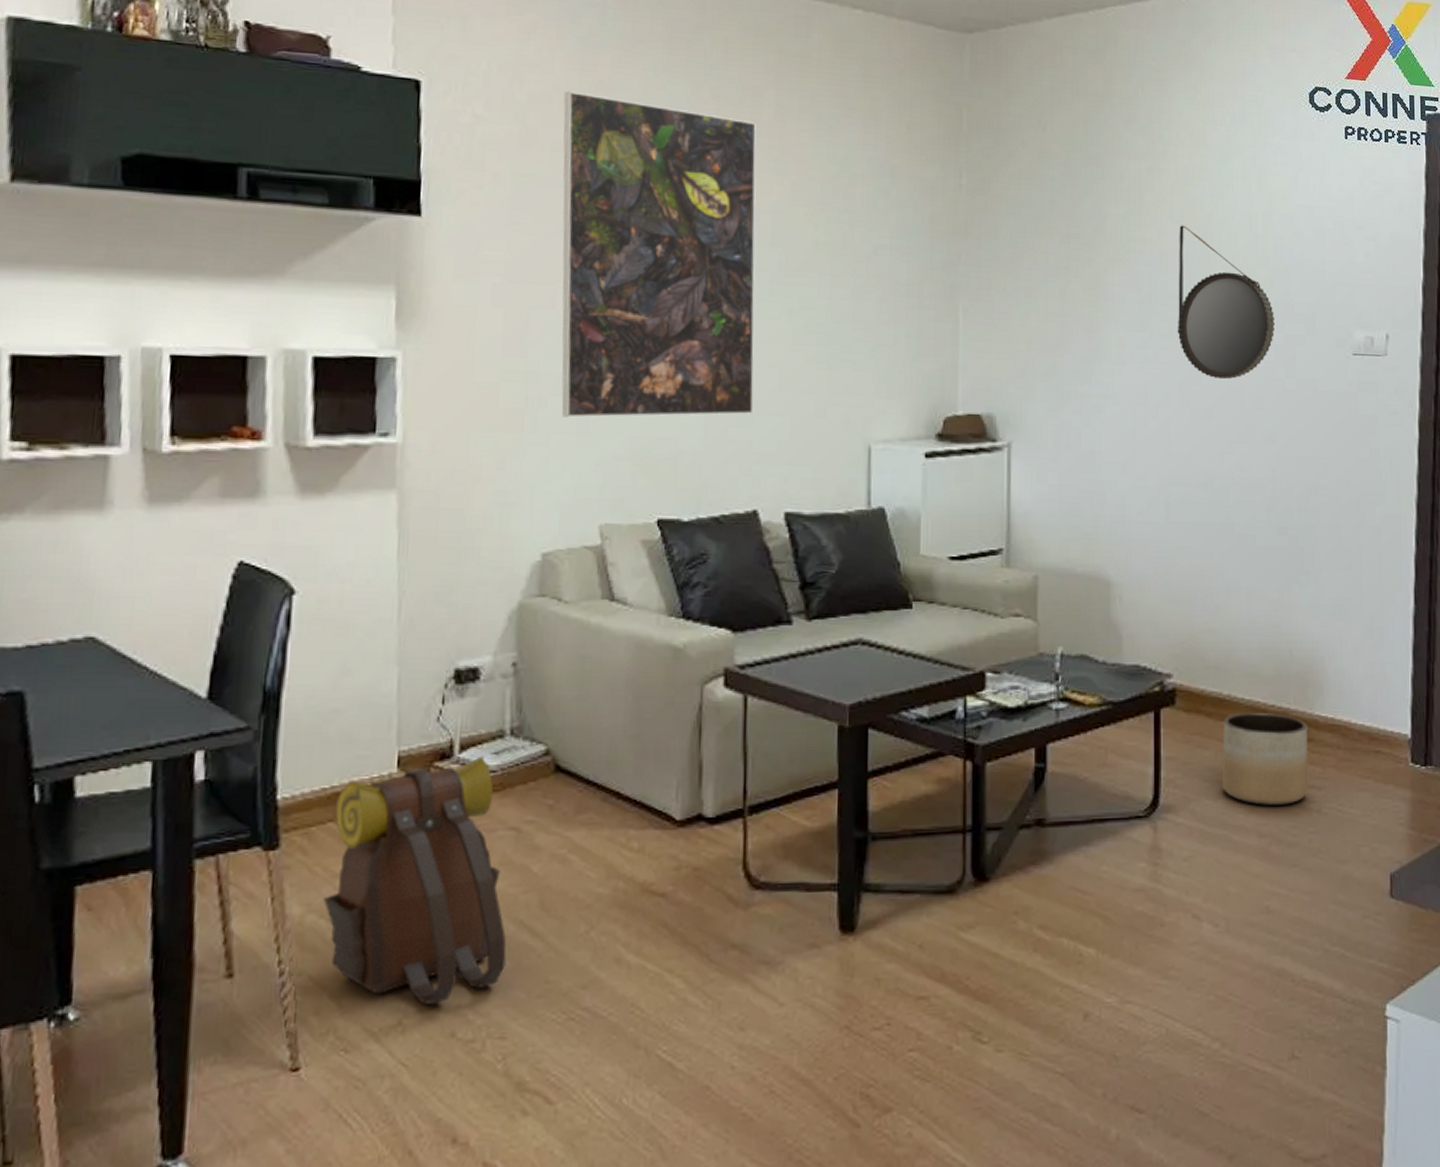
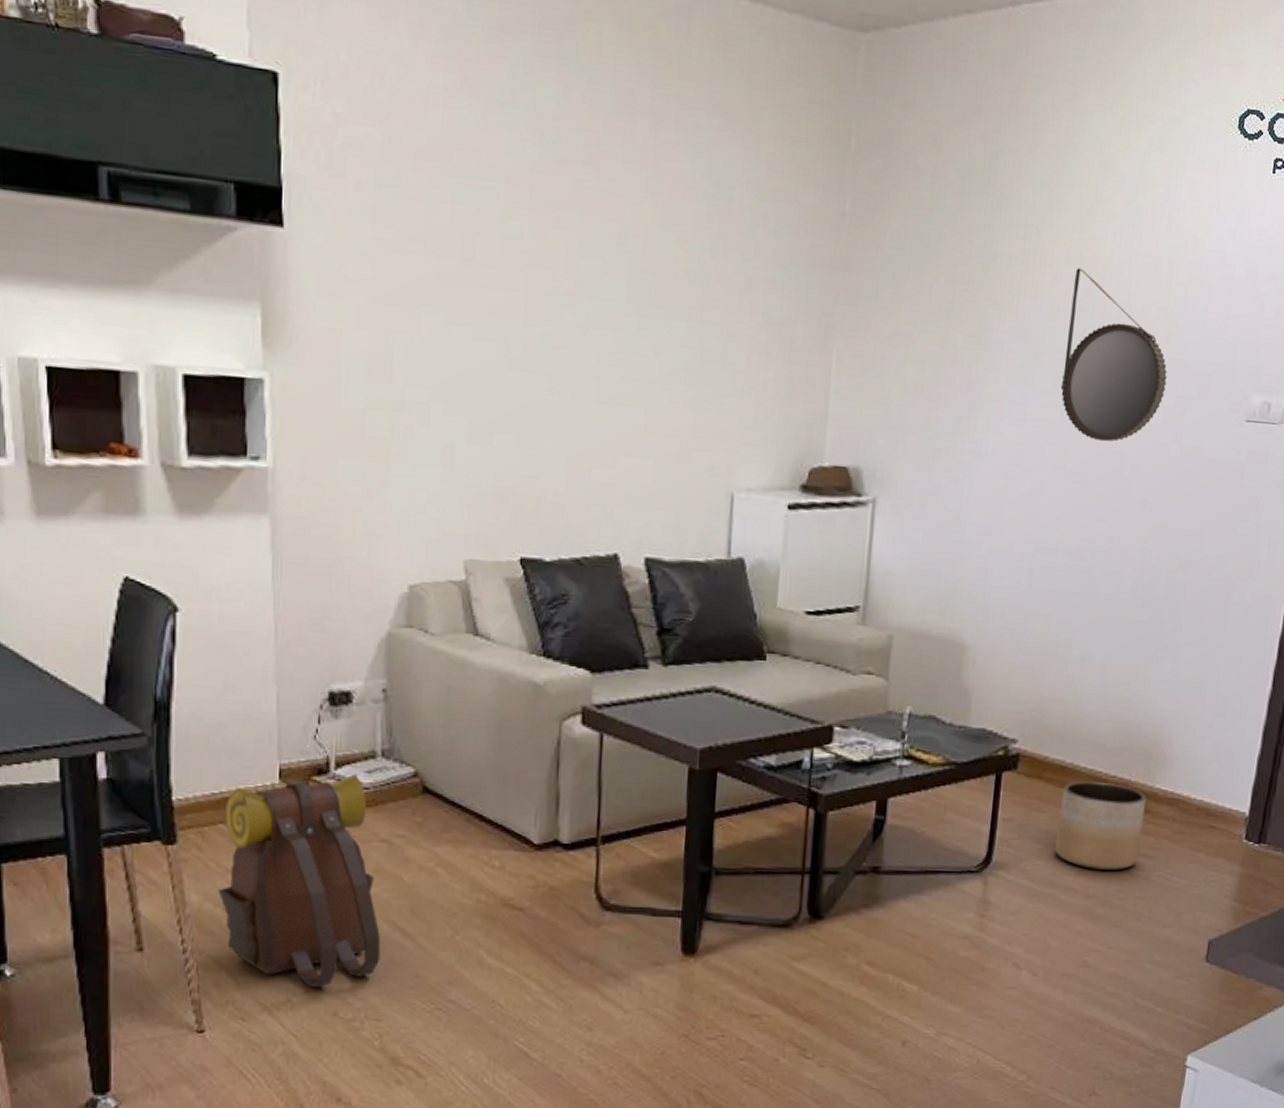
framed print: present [561,91,756,418] -> none [427,89,629,455]

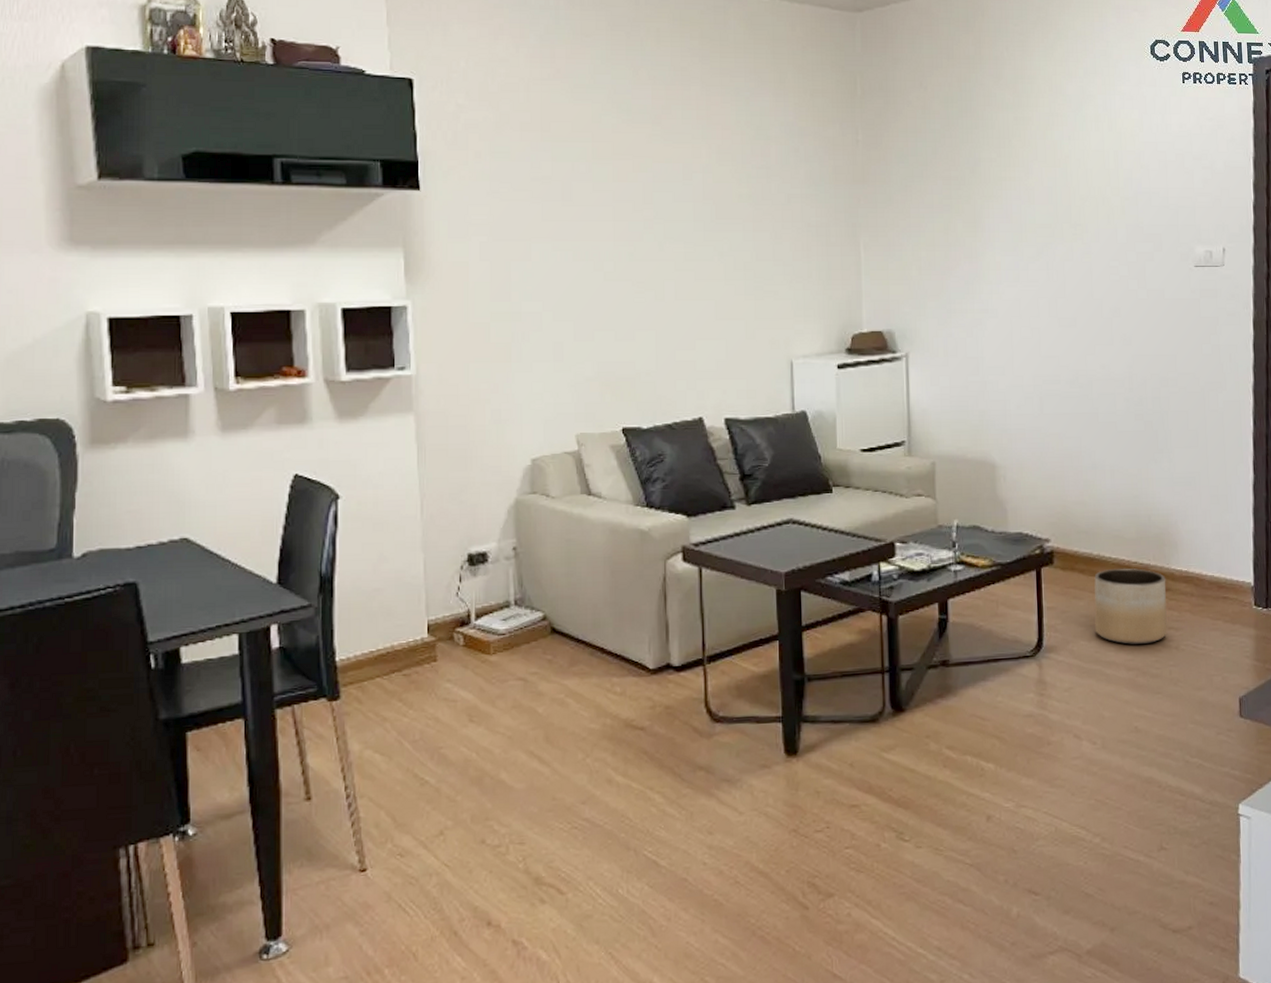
backpack: present [218,774,381,987] -> none [377,622,521,818]
home mirror: present [1060,268,1167,442] -> none [1042,164,1127,293]

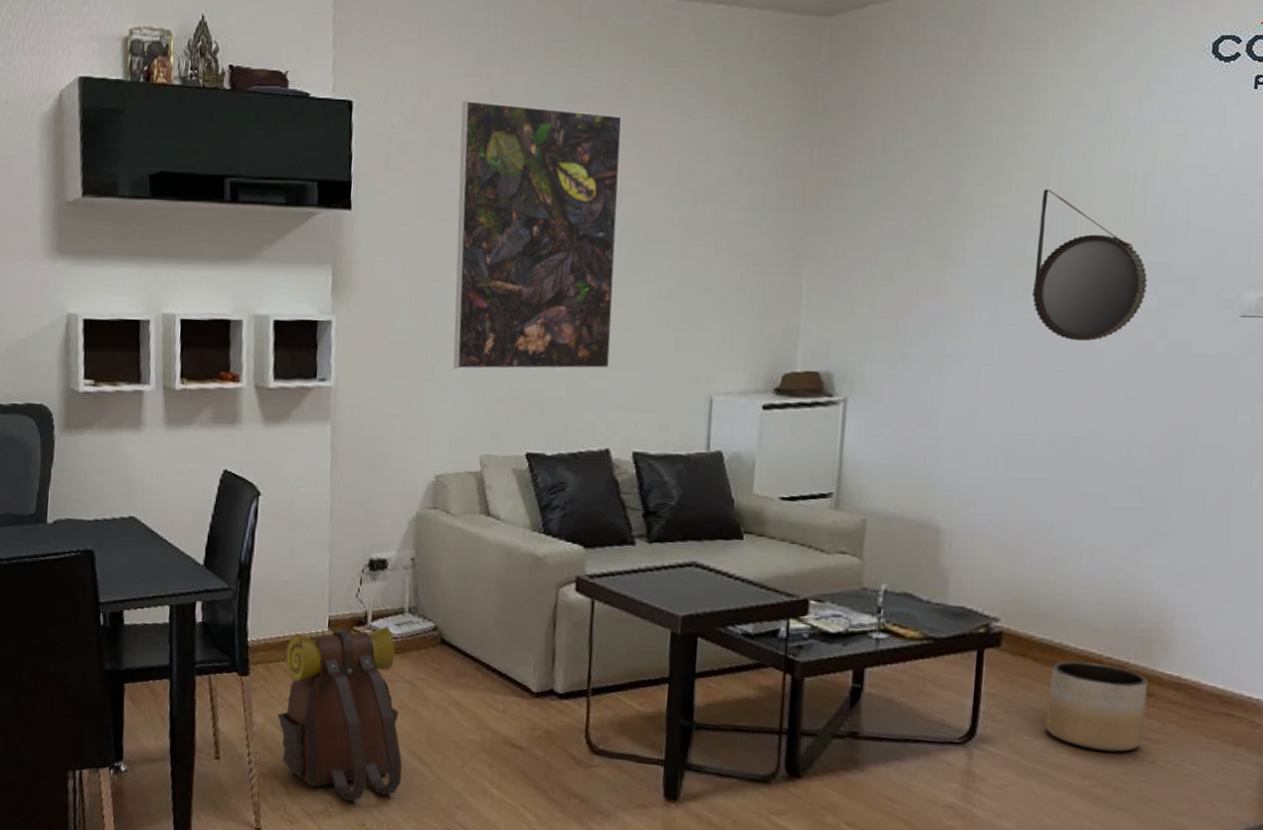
backpack: none [377,622,521,818] -> present [277,626,402,801]
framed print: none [529,80,696,348] -> present [453,100,622,369]
home mirror: none [1042,164,1127,293] -> present [1031,189,1147,342]

